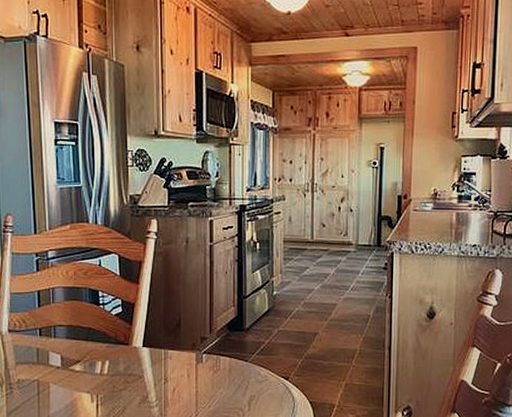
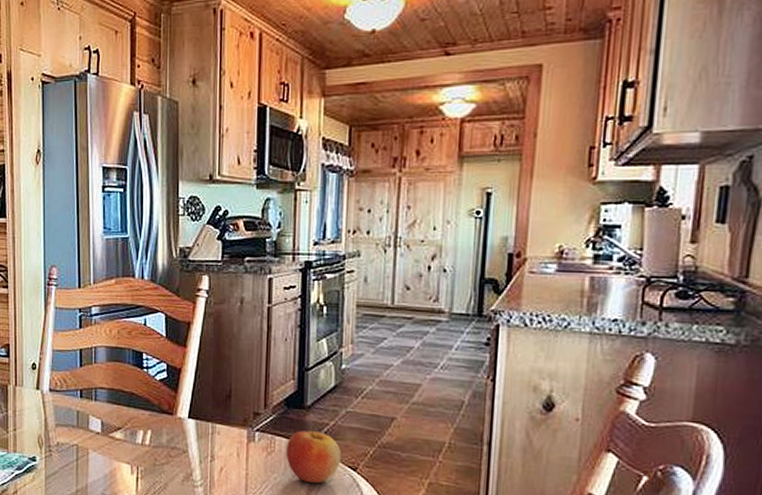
apple: none [229,345,275,393] -> present [285,425,341,483]

